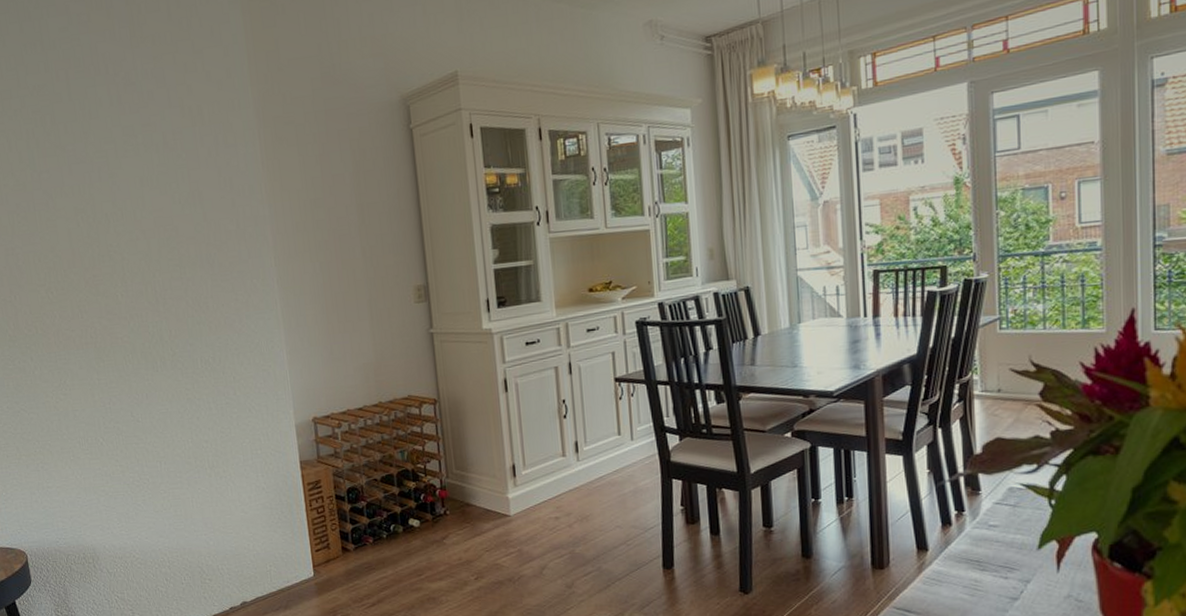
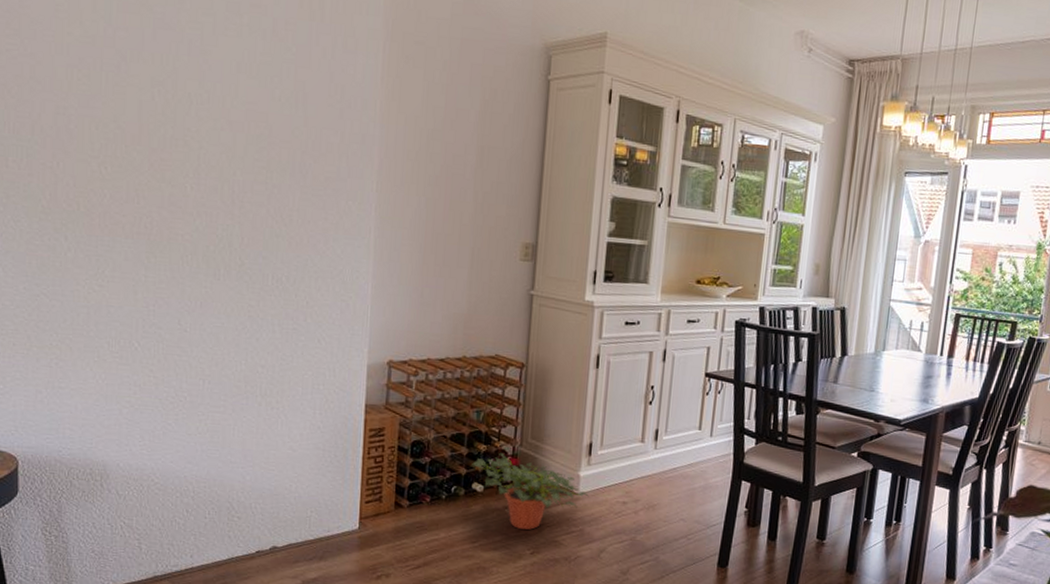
potted plant: none [405,486,521,557] -> present [472,452,589,530]

